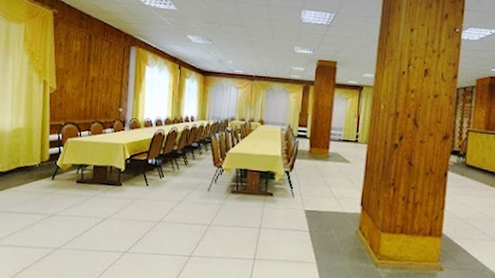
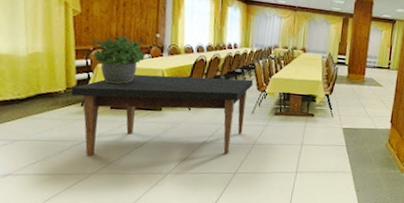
dining table: none [44,148,210,234] -> present [71,74,254,157]
potted plant: none [63,110,110,159] -> present [91,35,147,84]

